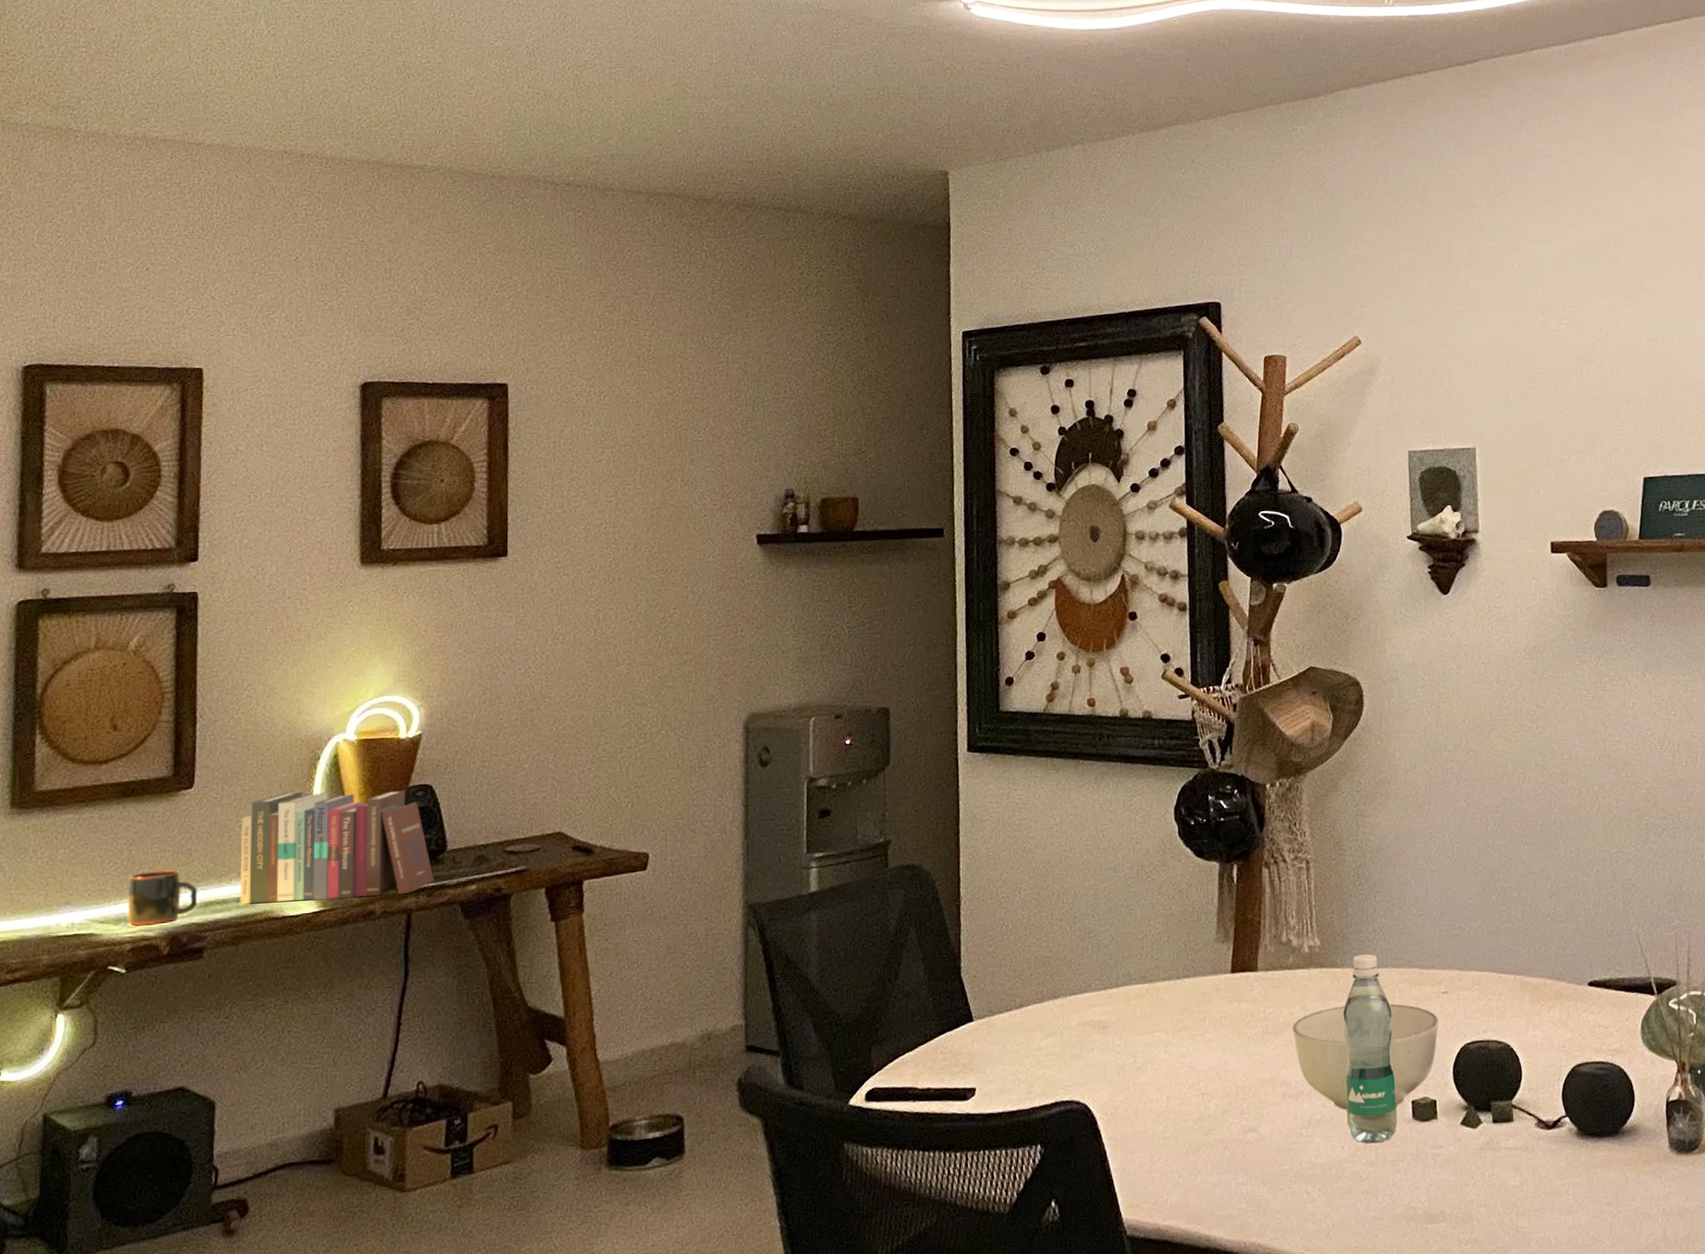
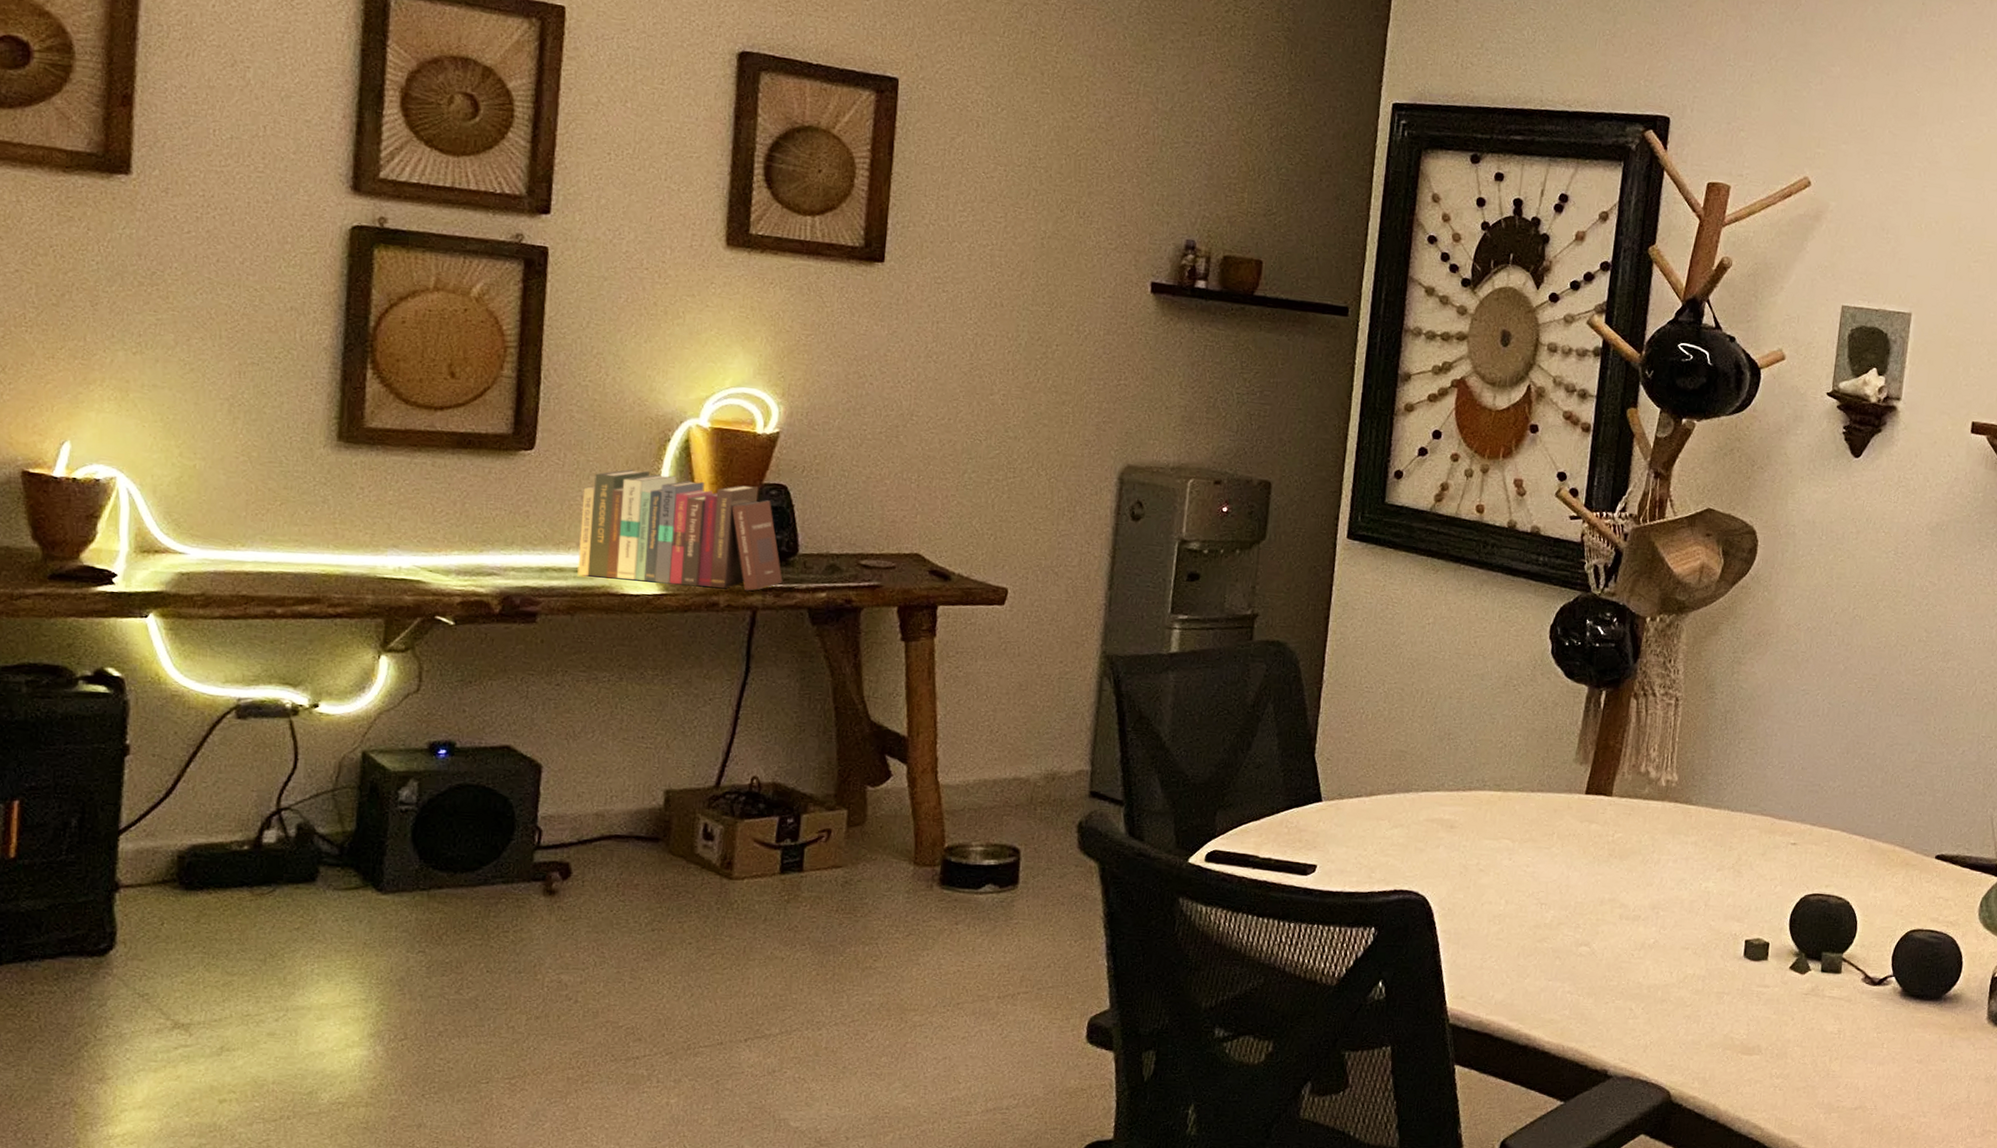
mug: present [127,870,198,926] -> none [458,527,534,582]
bowl: present [1292,1003,1439,1110] -> none [1638,841,1784,942]
bottle: present [1343,954,1397,1144] -> none [1679,796,1740,974]

